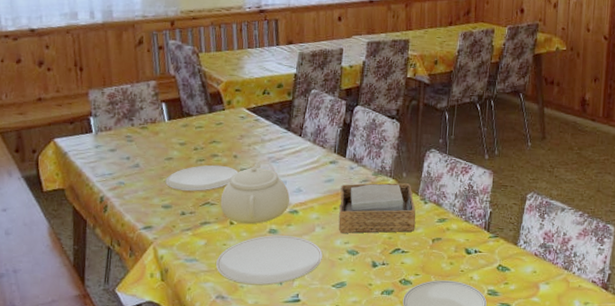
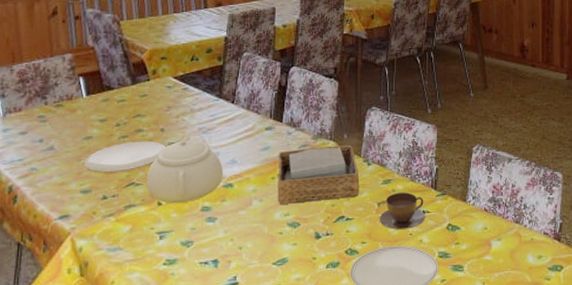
plate: present [216,235,323,286] -> none [143,212,261,272]
teacup: none [432,231,477,266] -> present [379,192,425,230]

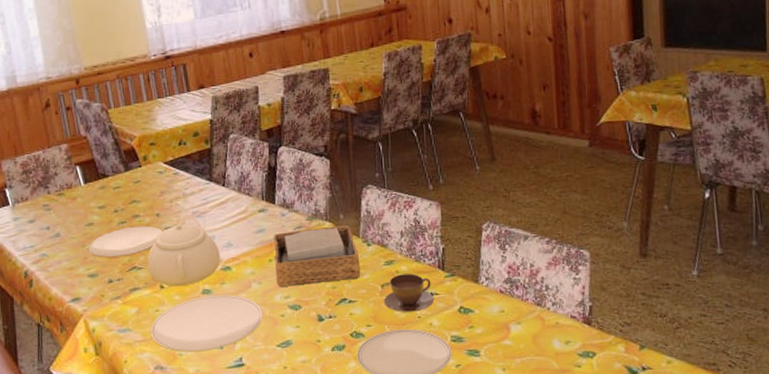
plate: none [143,212,261,272] -> present [151,295,263,352]

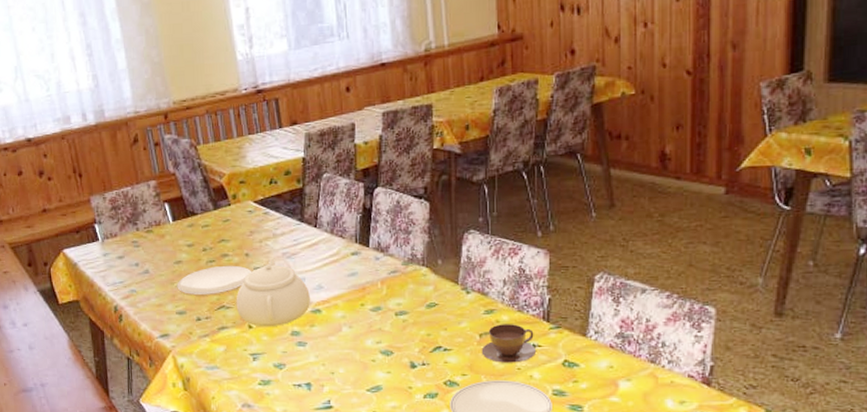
plate: present [151,295,263,352] -> none [238,337,353,392]
napkin holder: present [273,225,361,287] -> none [366,272,458,331]

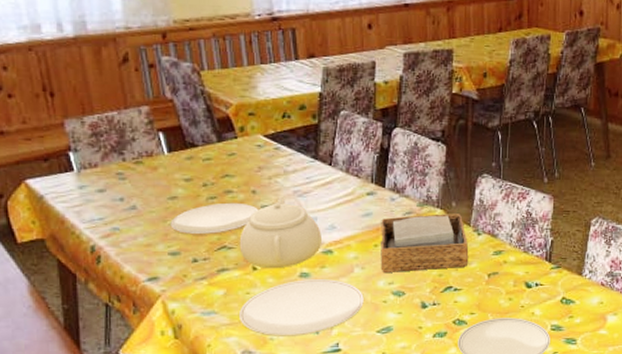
plate: none [238,337,353,392] -> present [239,279,364,337]
napkin holder: none [366,272,458,331] -> present [380,214,469,272]
teacup: present [481,324,536,363] -> none [489,264,538,301]

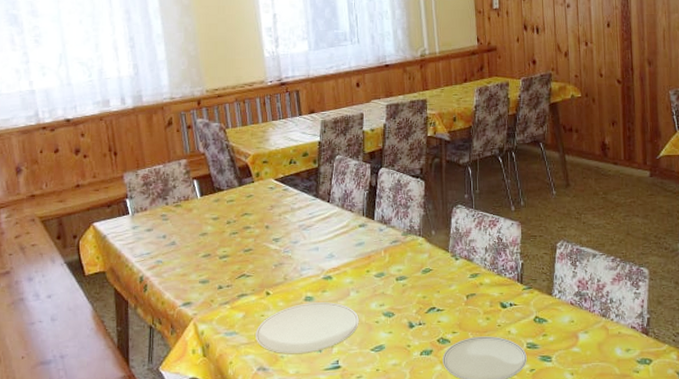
plate: present [170,202,259,235] -> none [201,236,271,265]
teapot: present [239,196,321,269] -> none [255,230,322,294]
napkin holder: present [380,214,469,272] -> none [372,241,449,295]

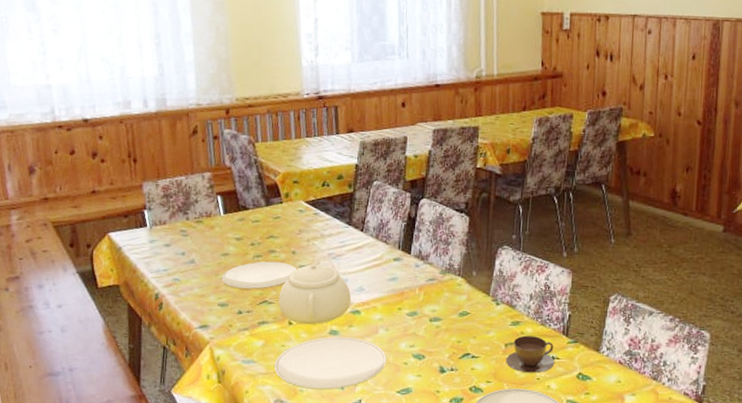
plate: none [201,236,271,265] -> present [221,261,297,290]
teapot: none [255,230,322,294] -> present [278,257,351,325]
teacup: none [468,286,512,321] -> present [505,335,554,373]

